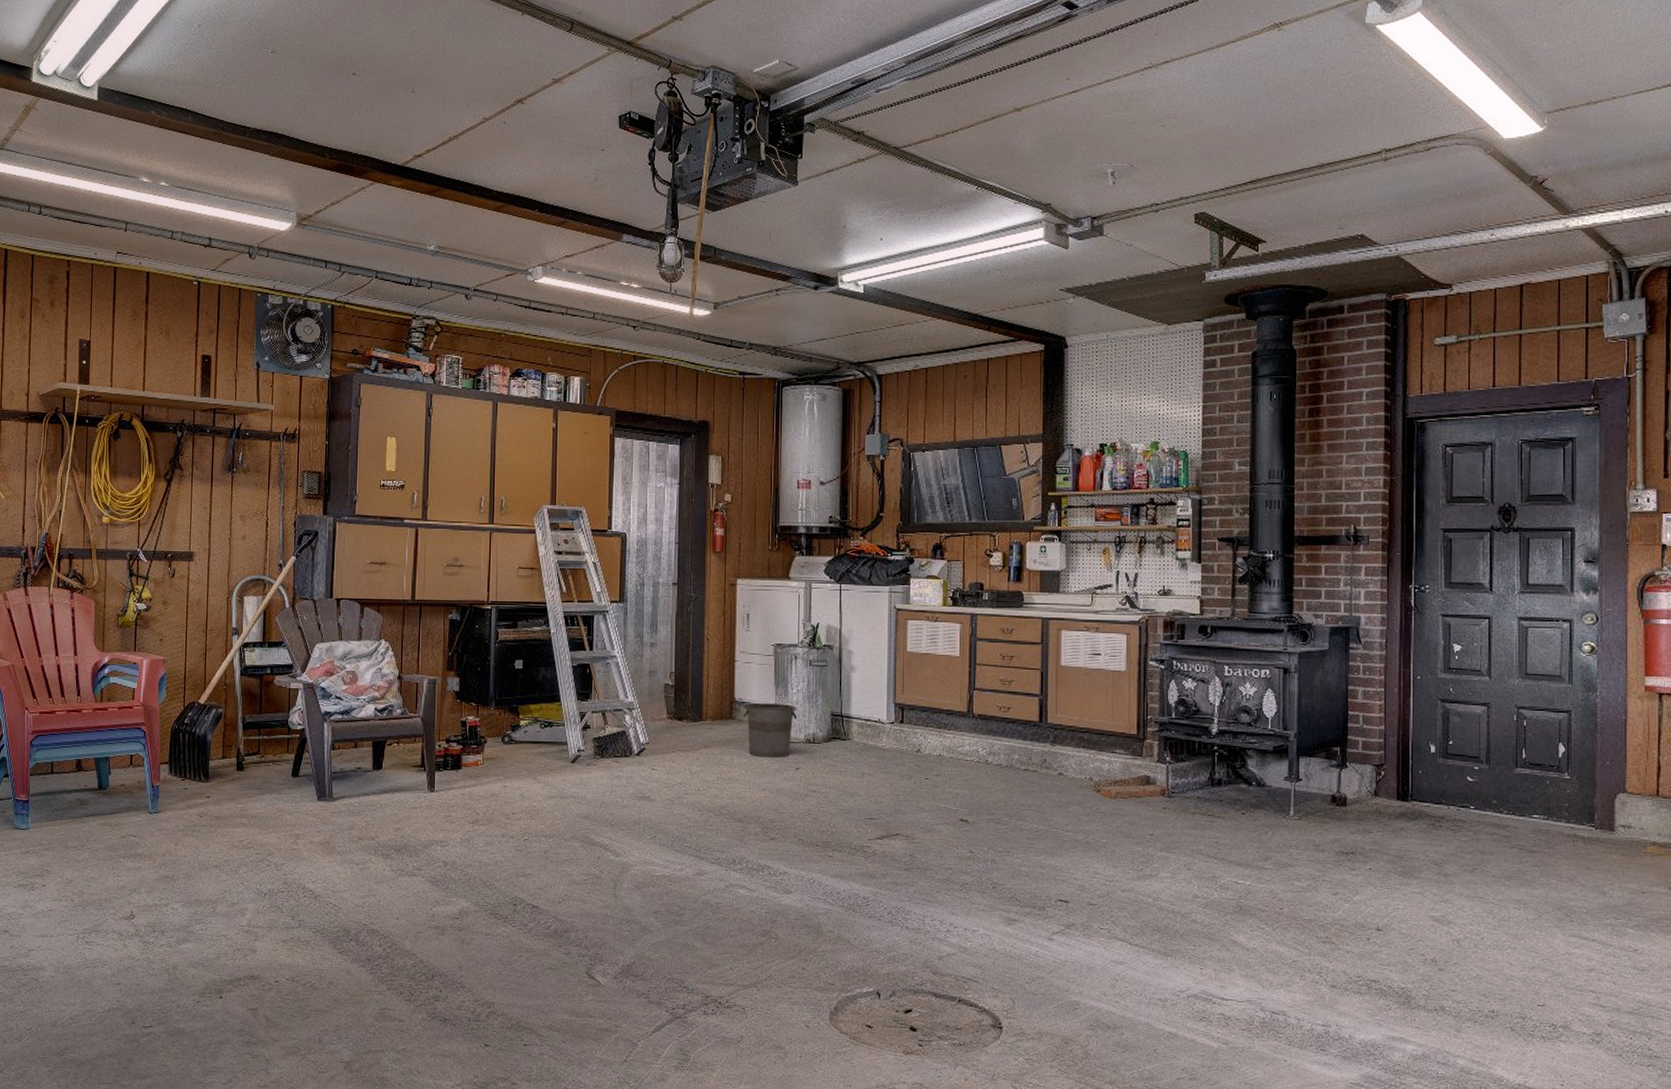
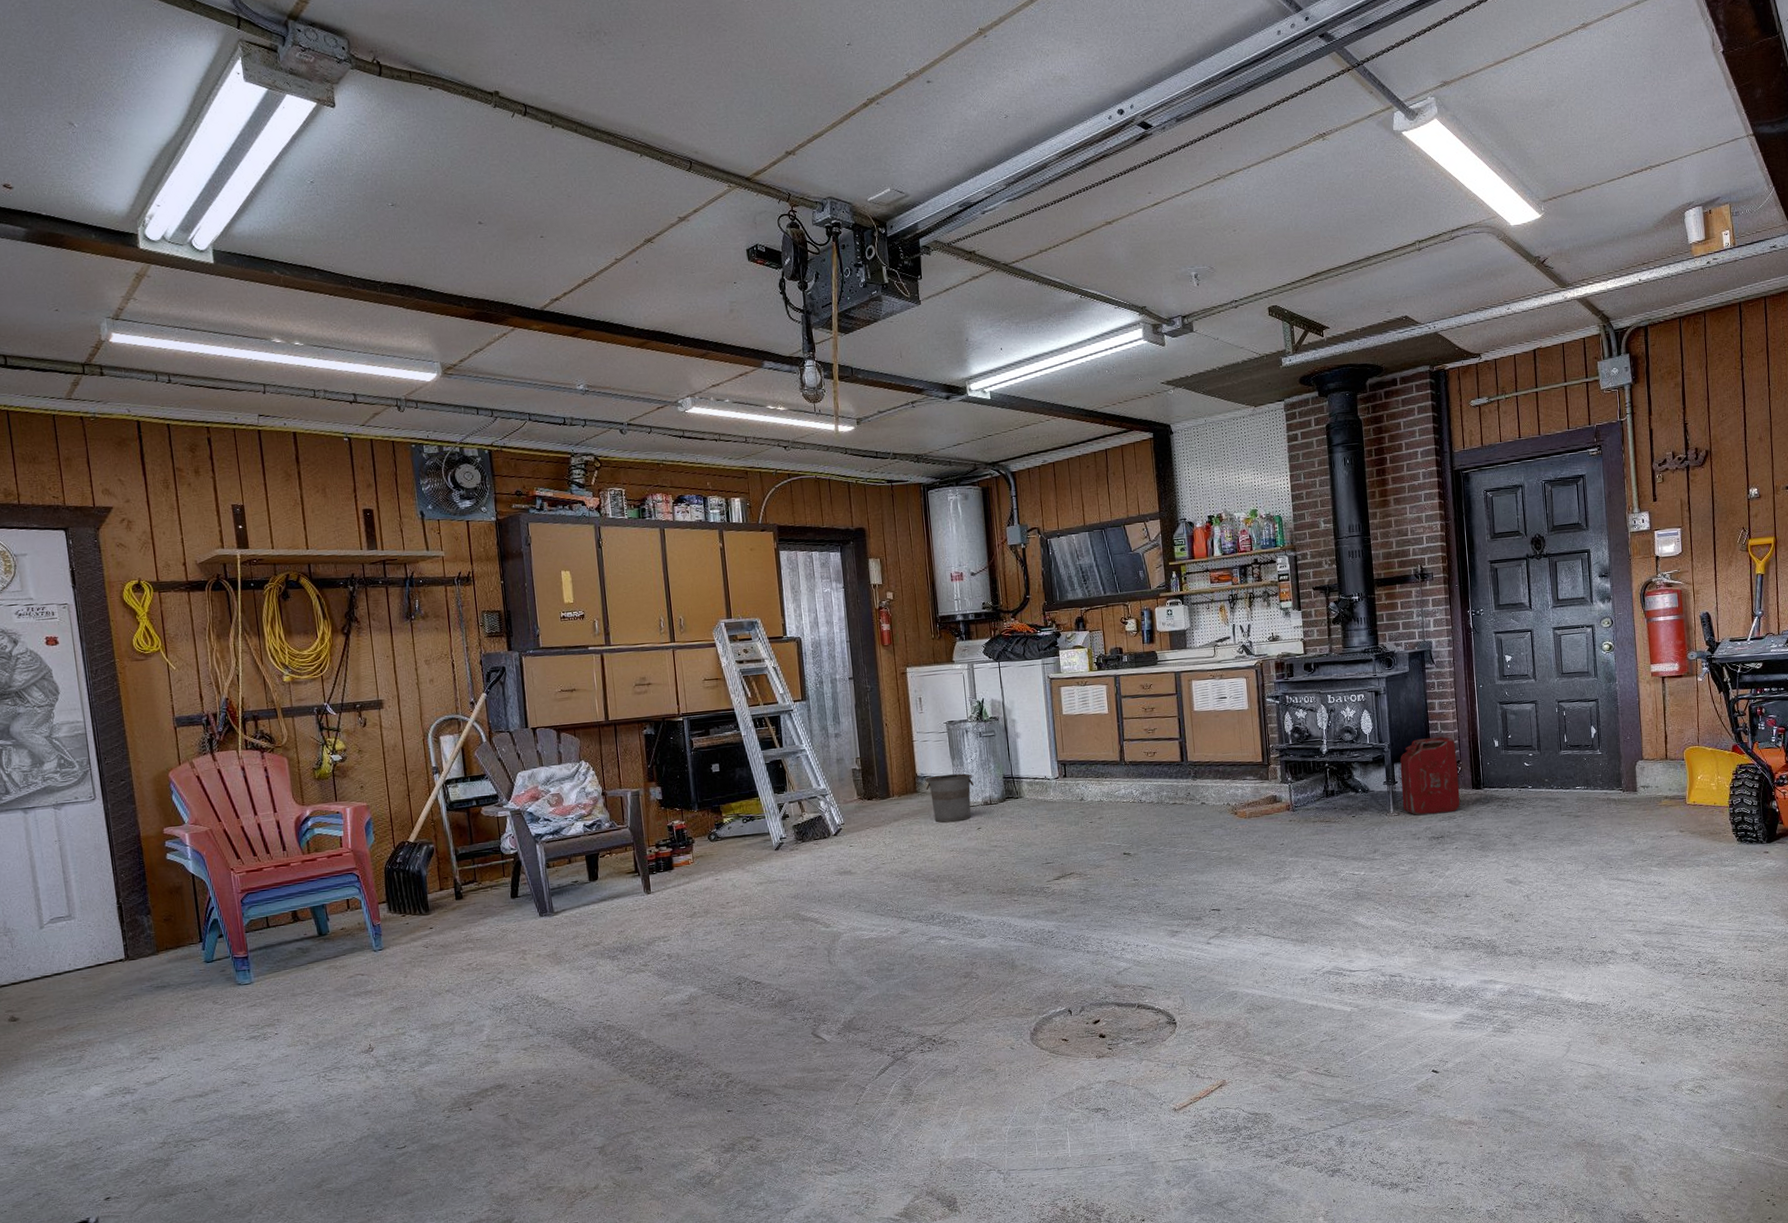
jerry can: none [1306,731,1380,825] -> present [1400,736,1460,816]

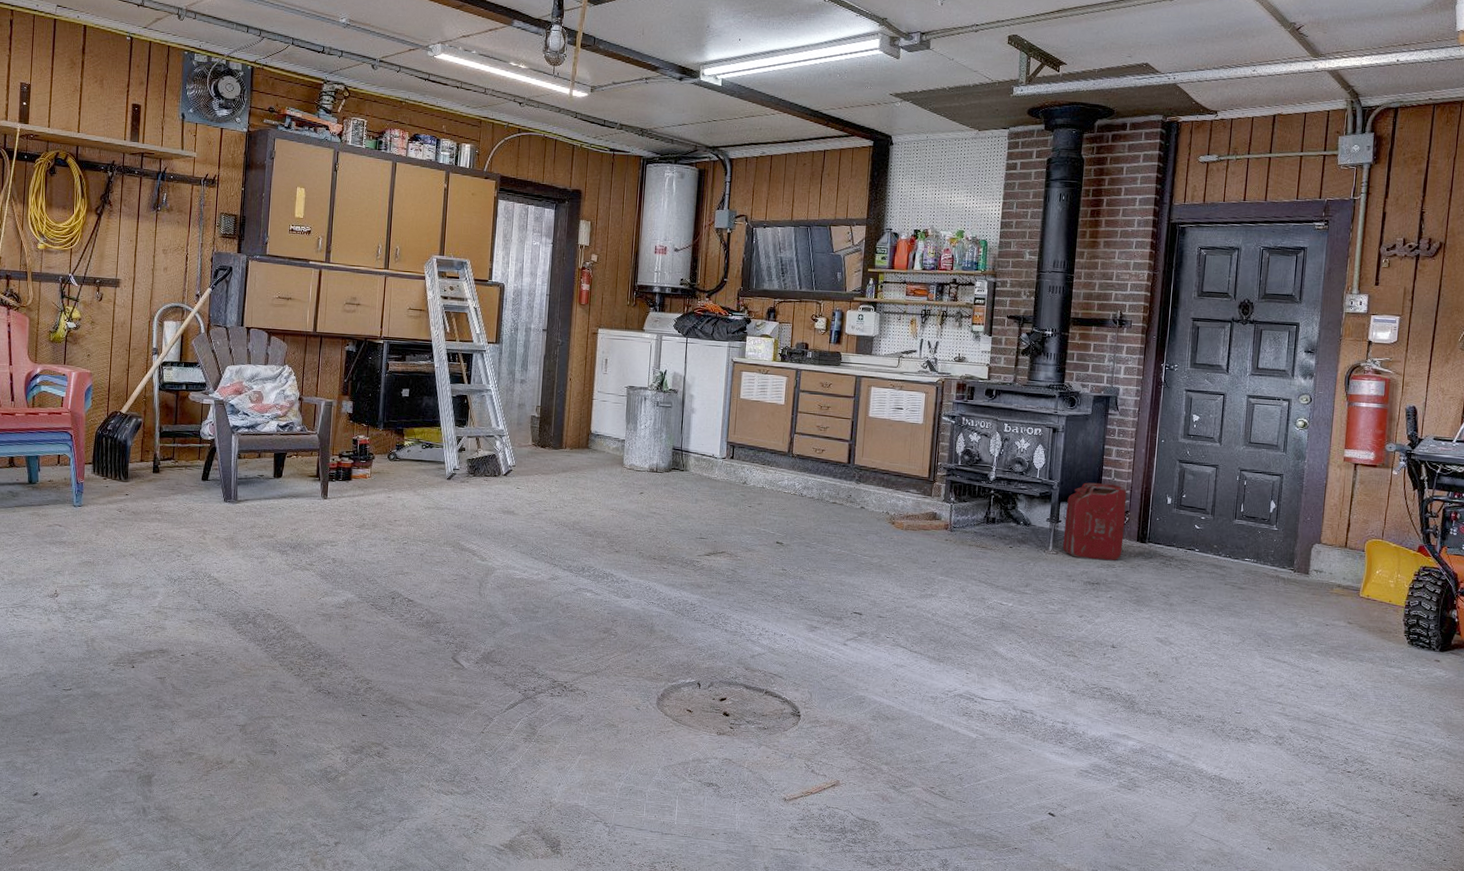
bucket: present [925,773,974,824] -> none [597,436,644,484]

